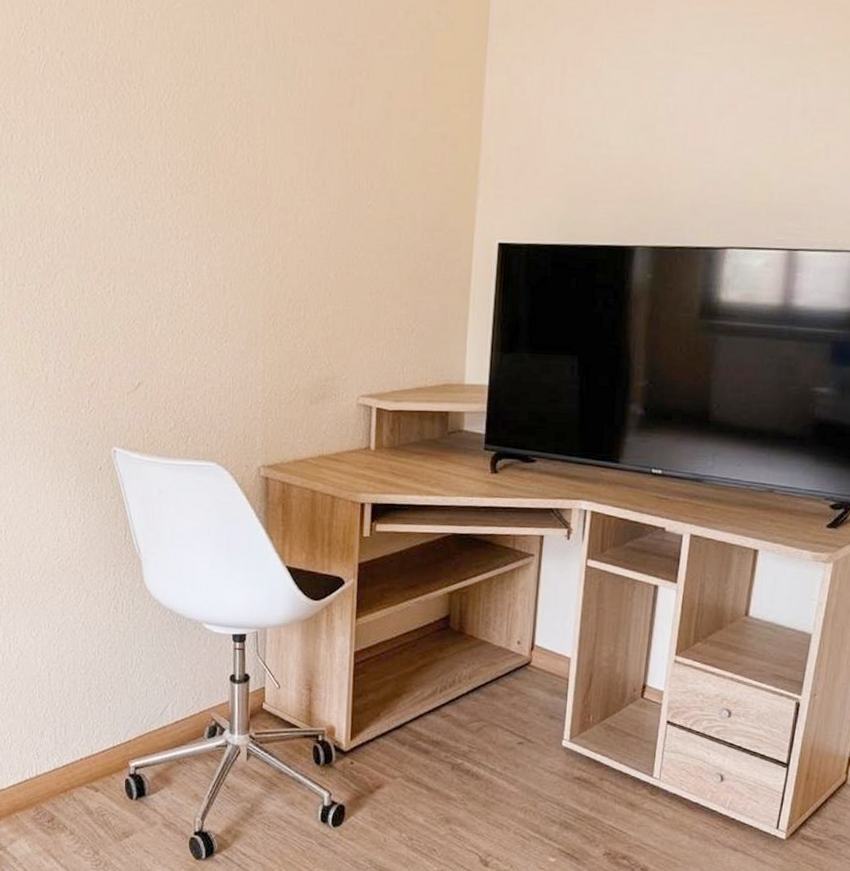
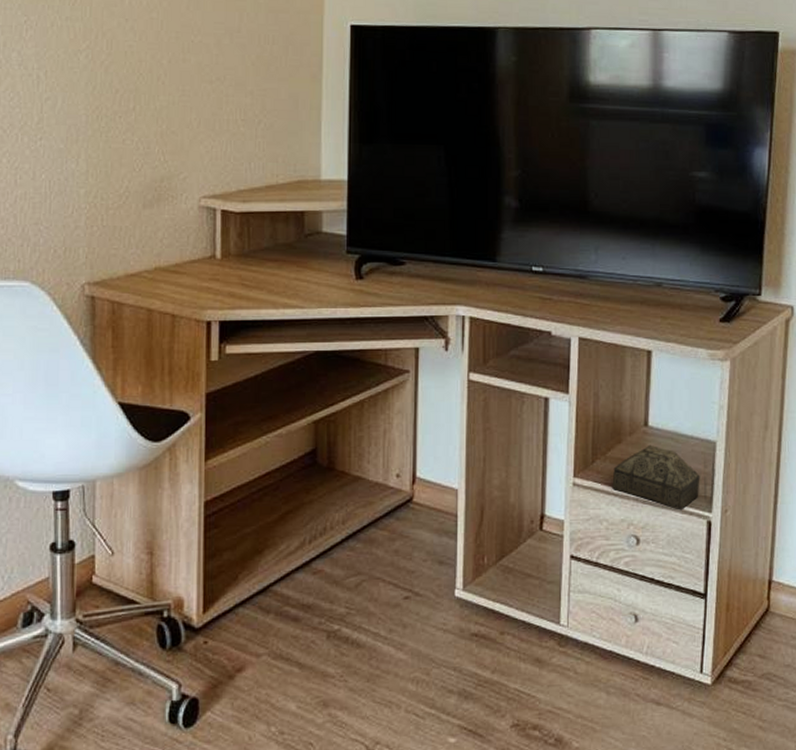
decorative box: none [710,632,794,691] -> present [612,444,700,511]

